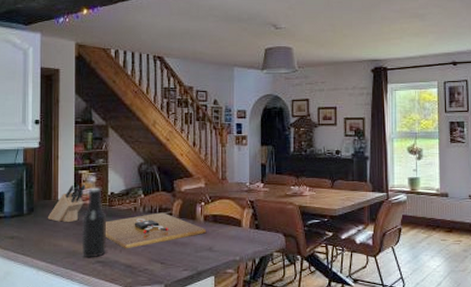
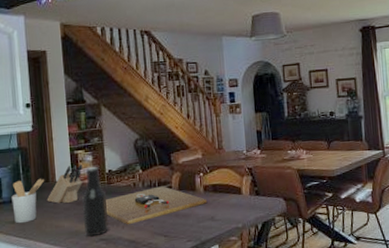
utensil holder: none [13,195,47,240] -> present [11,178,45,224]

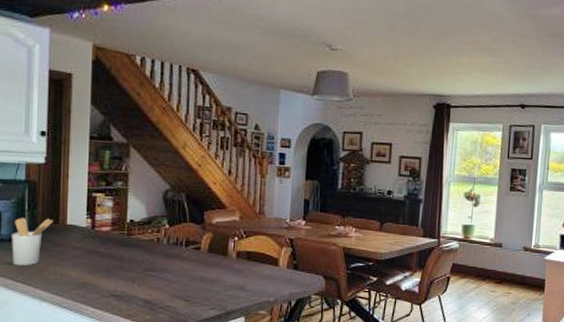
knife block: present [47,164,83,204] -> none [53,208,100,251]
beer bottle: present [81,166,109,237] -> none [93,213,124,291]
cutting board: present [105,186,208,225] -> none [121,245,239,284]

